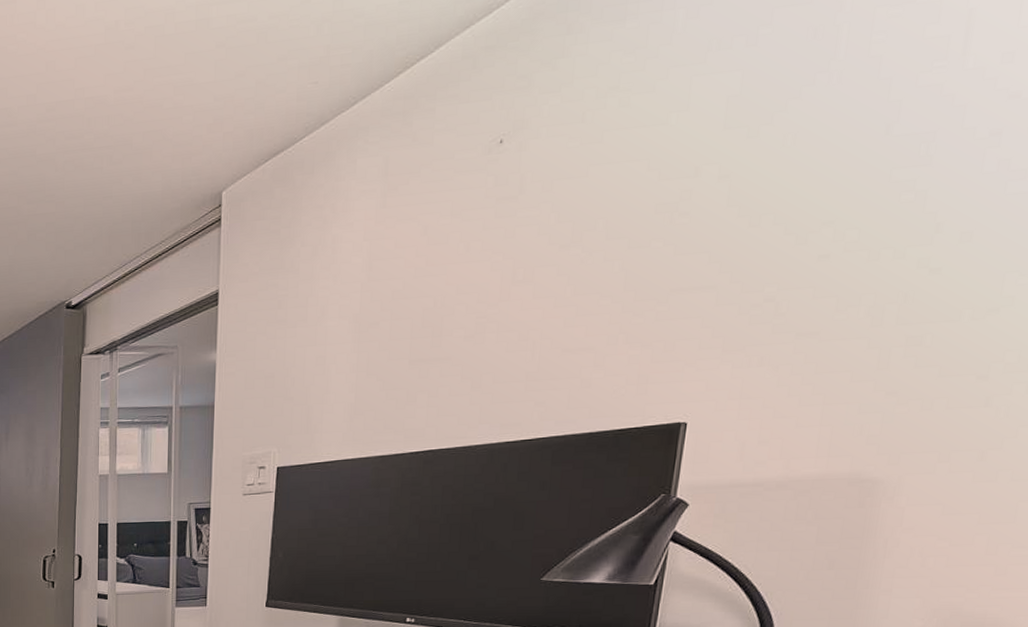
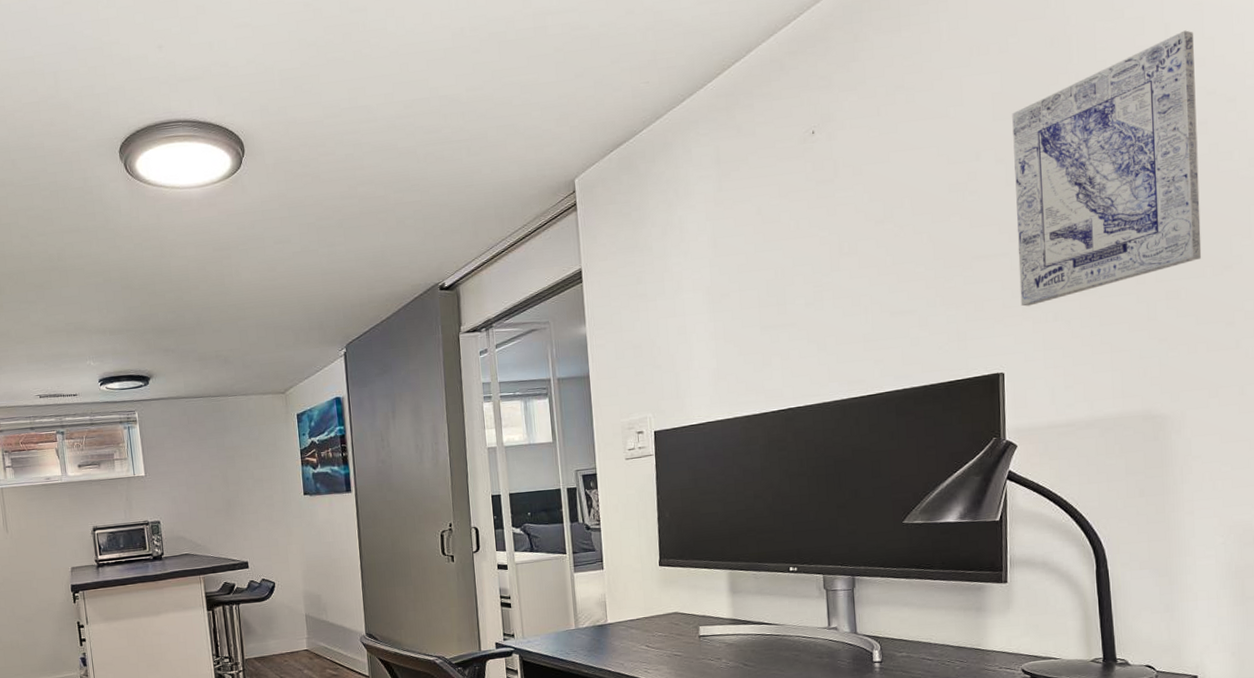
wall art: none [720,17,1005,348] -> present [1012,30,1202,307]

